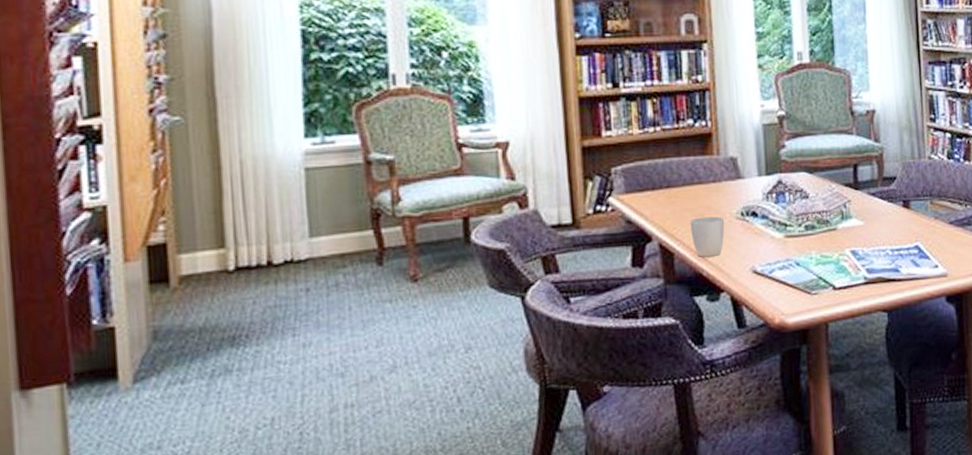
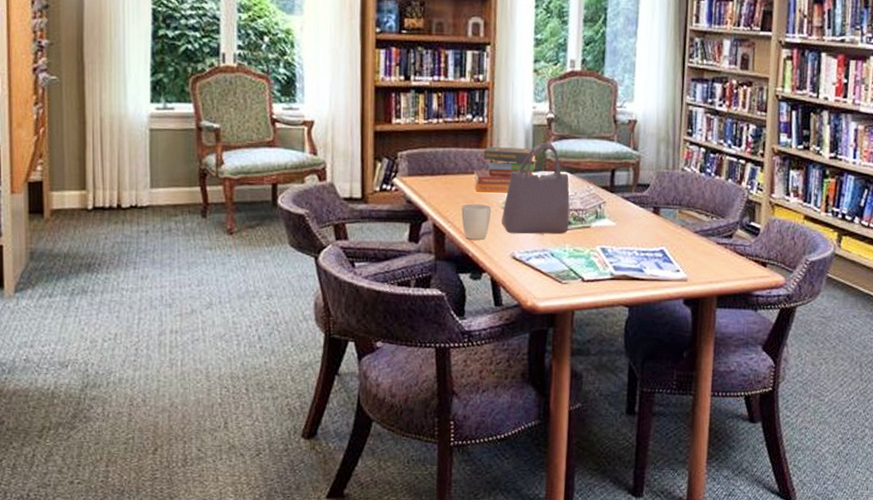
books: none [700,150,772,205] -> present [473,147,538,194]
handbag: none [736,142,813,246] -> present [501,142,570,234]

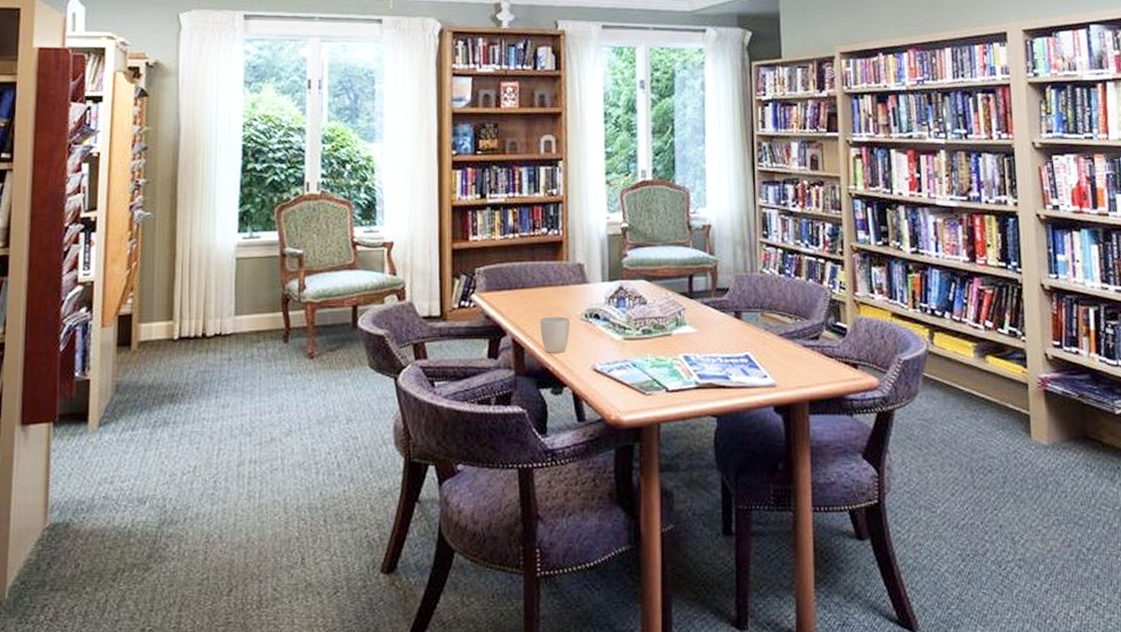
books: present [473,147,538,194] -> none [550,258,614,306]
handbag: present [501,142,570,234] -> none [580,251,649,346]

